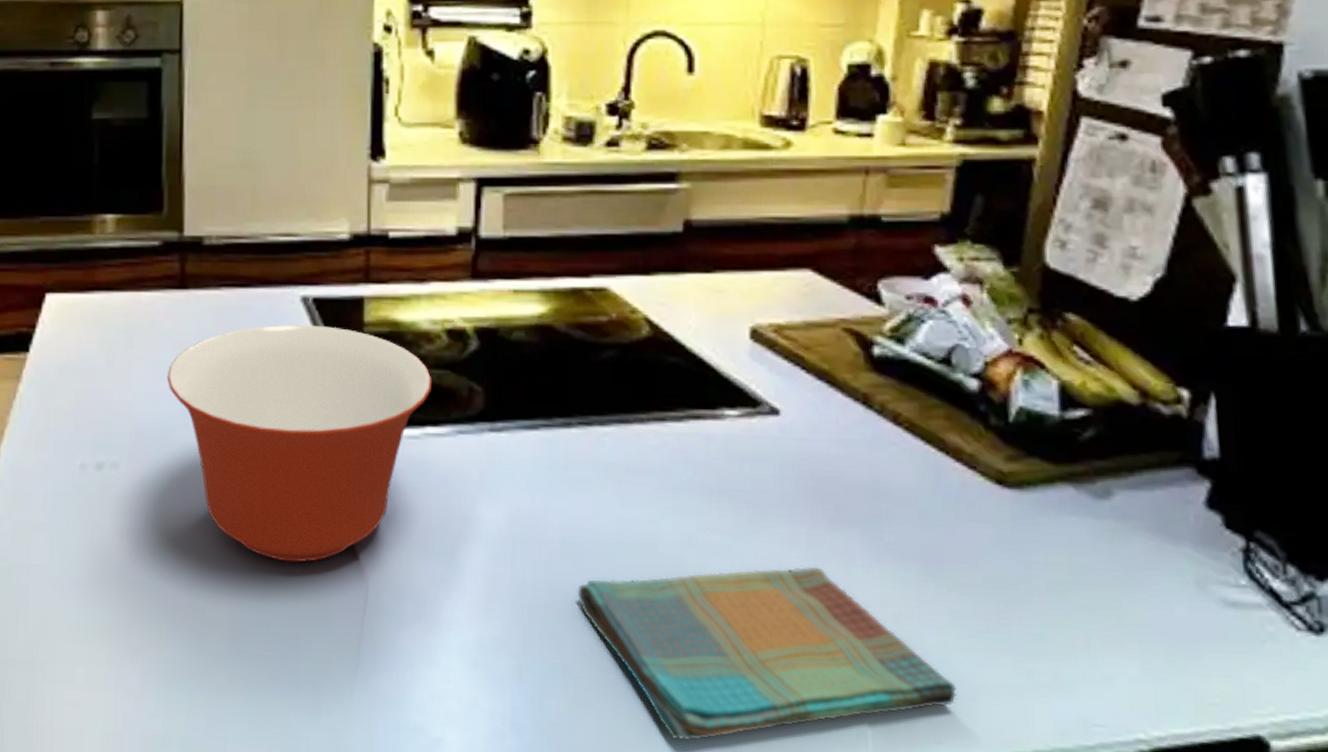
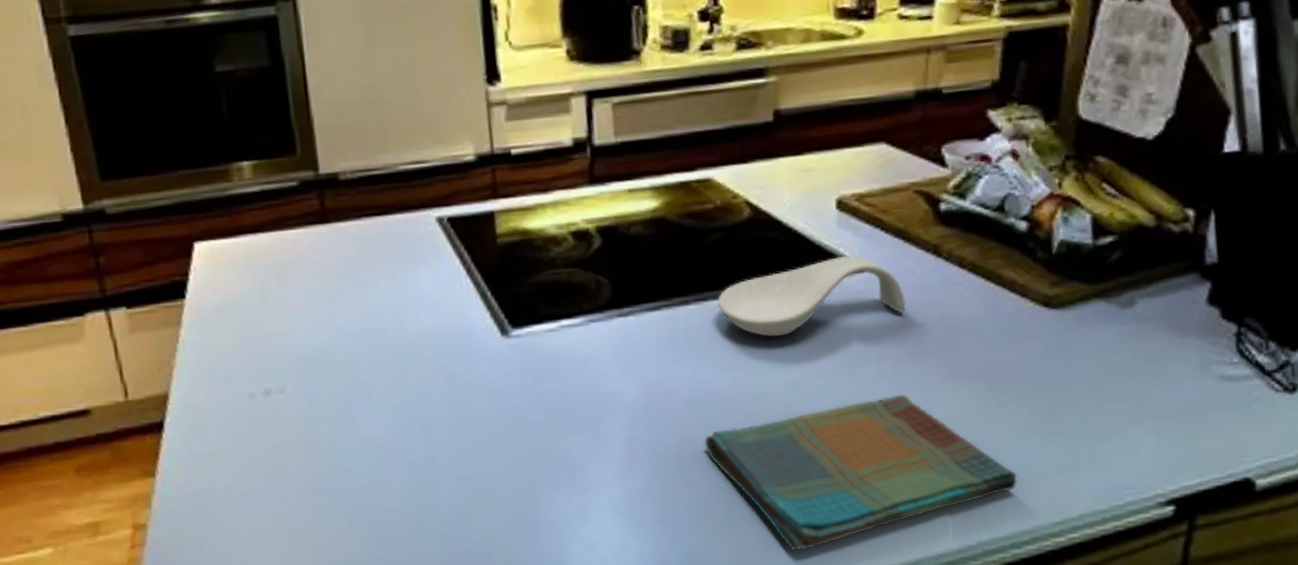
mixing bowl: present [166,324,432,563] -> none [319,241,564,453]
spoon rest: none [604,393,826,478] -> present [717,255,906,337]

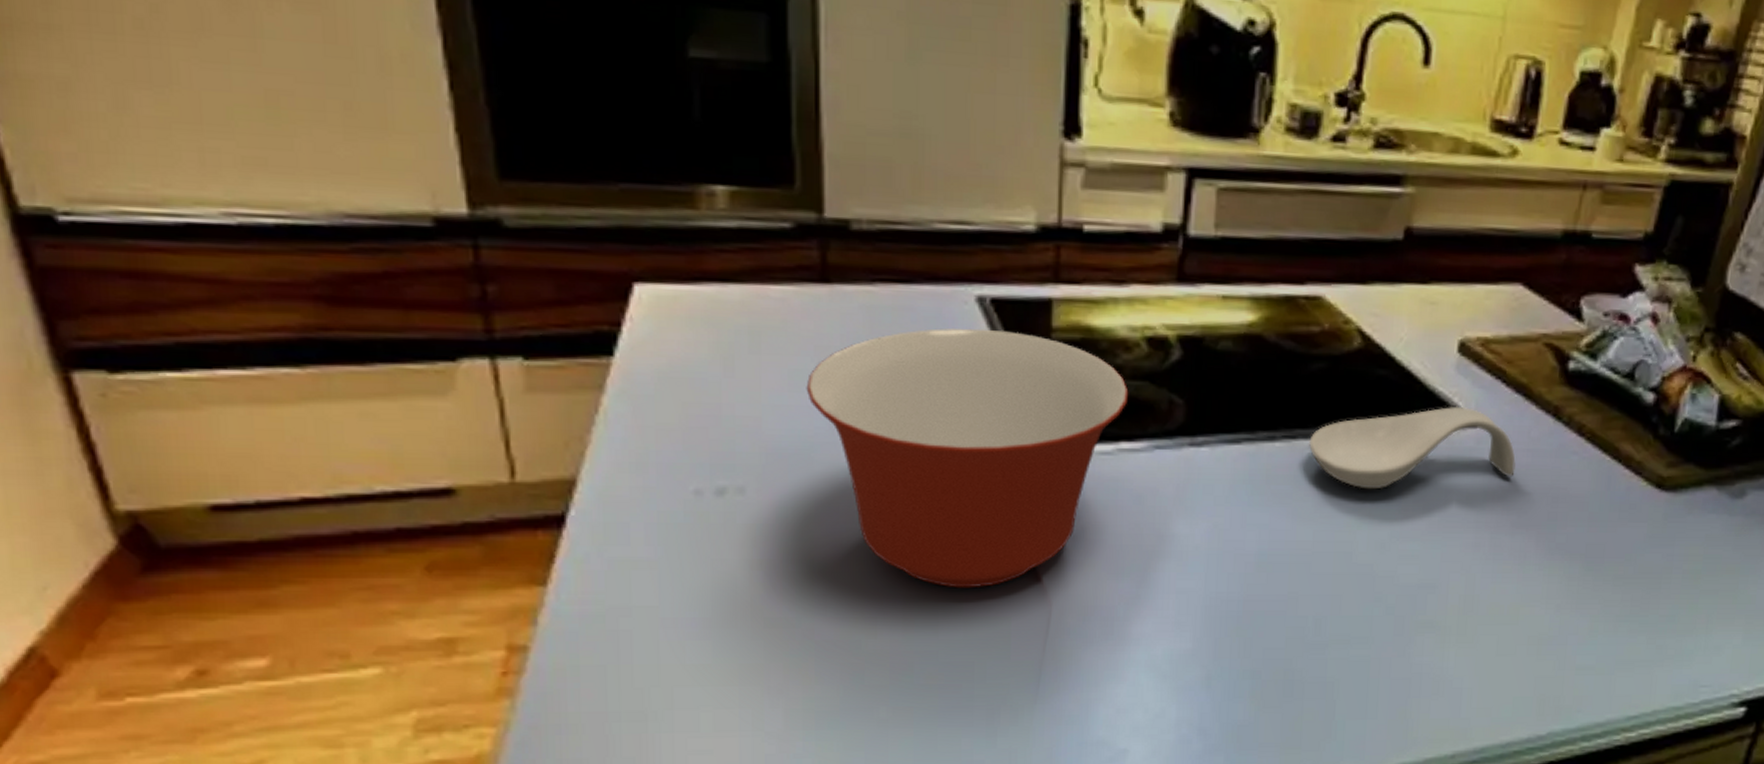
mixing bowl: none [319,241,564,453] -> present [806,328,1129,588]
dish towel: present [704,394,1018,551] -> none [1270,567,1600,730]

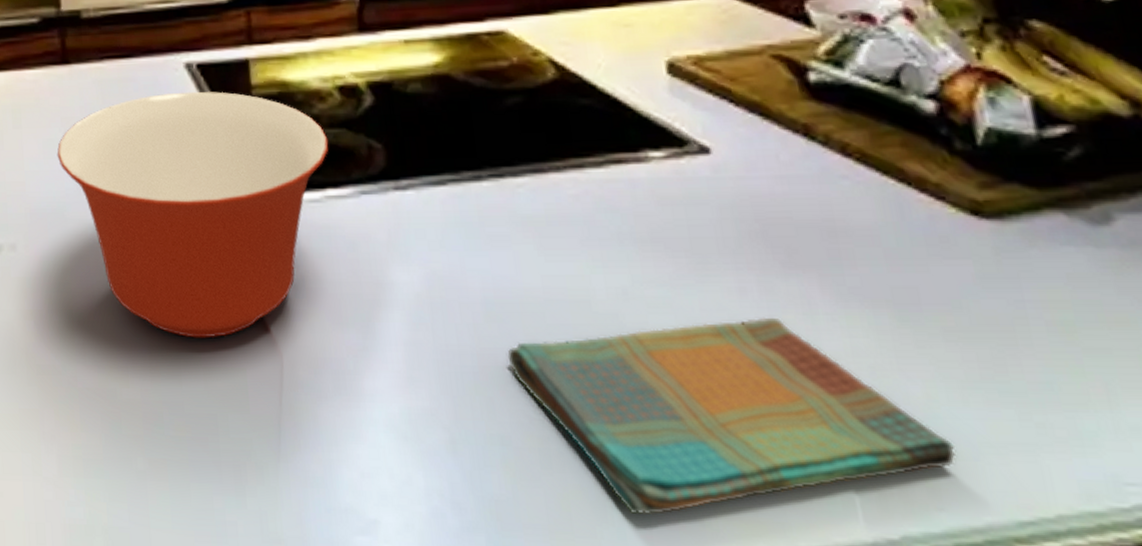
dish towel: none [1270,567,1600,730] -> present [507,317,956,516]
spoon rest: present [1308,406,1516,490] -> none [517,131,770,229]

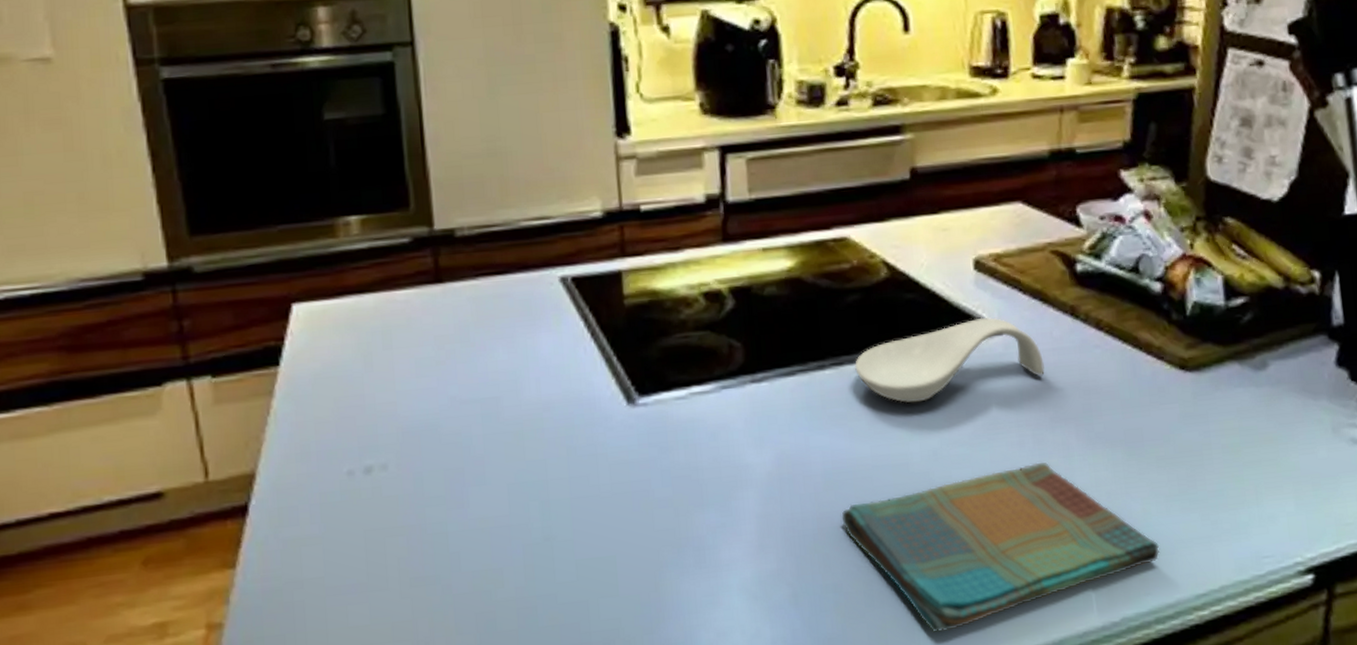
mixing bowl: present [56,91,329,338] -> none [430,302,694,534]
spoon rest: none [517,131,770,229] -> present [854,317,1045,403]

